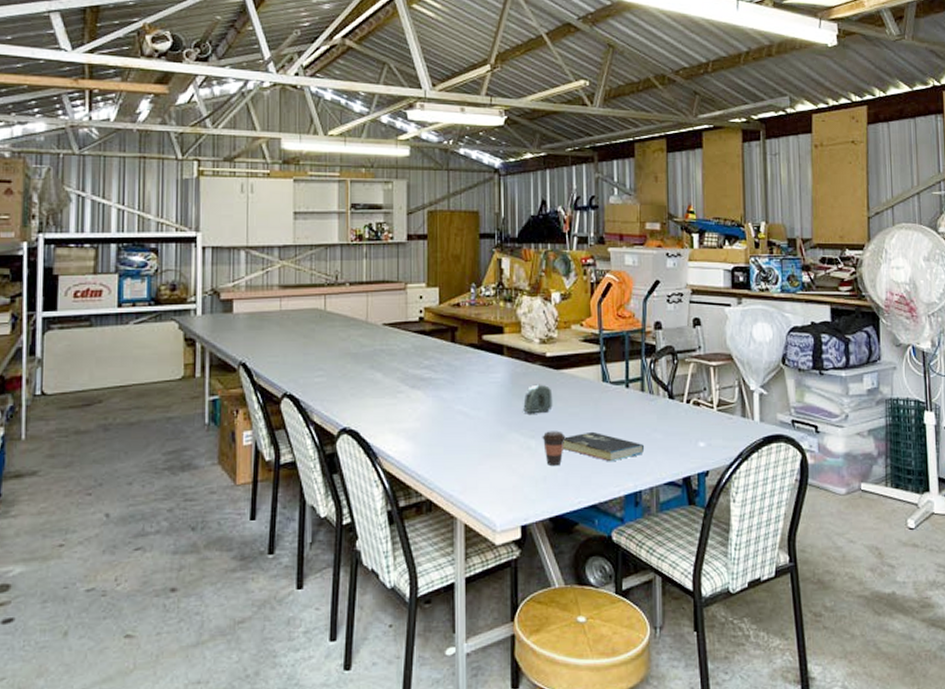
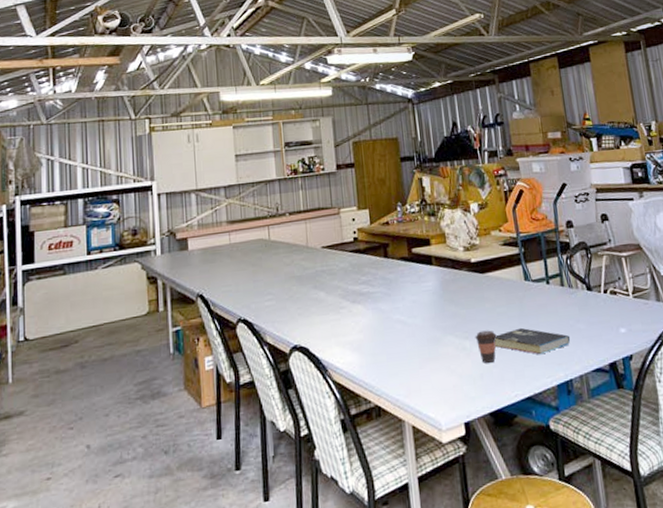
tape measure: present [523,384,553,413] -> none [455,288,482,316]

